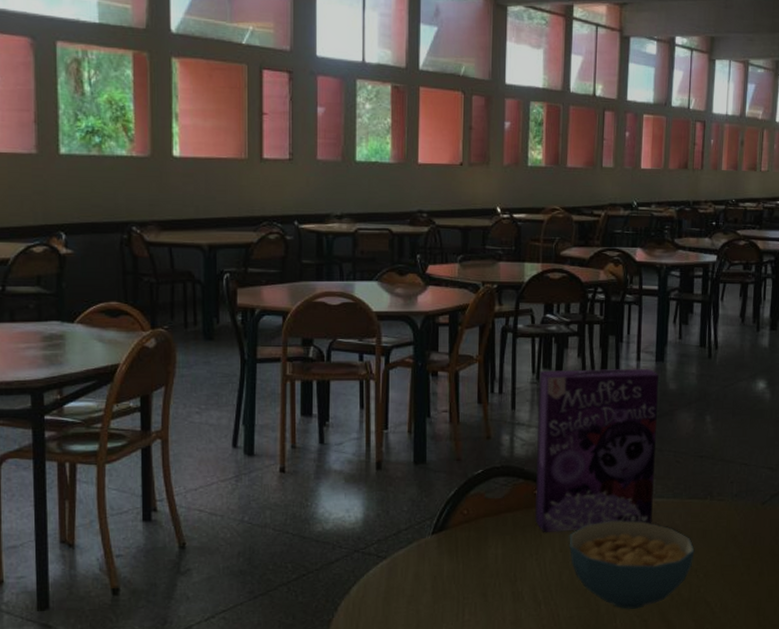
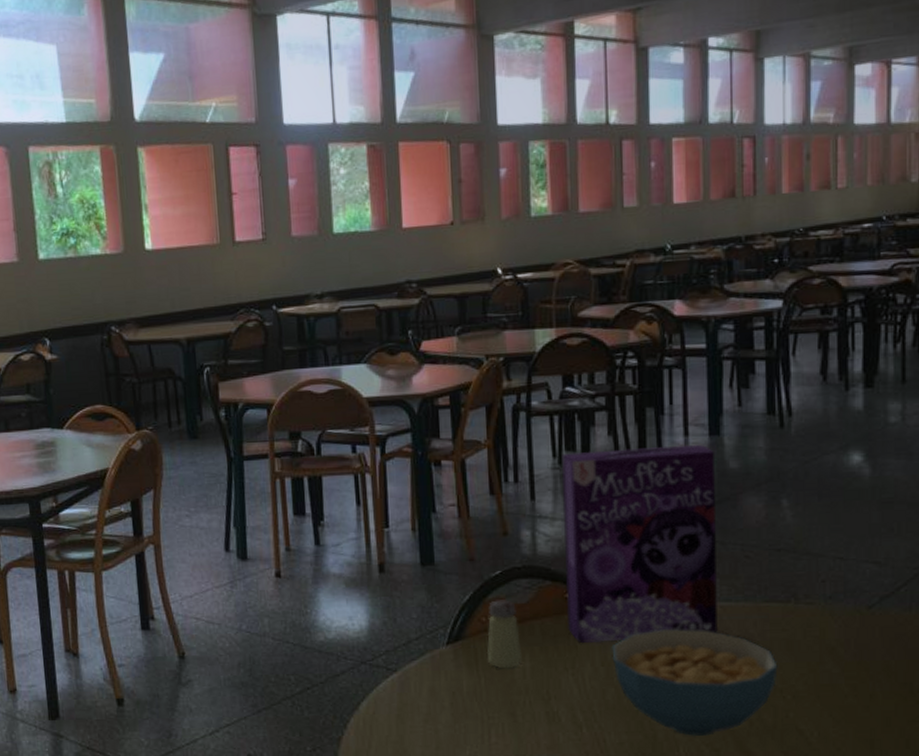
saltshaker: none [466,495,496,555] -> present [486,600,523,669]

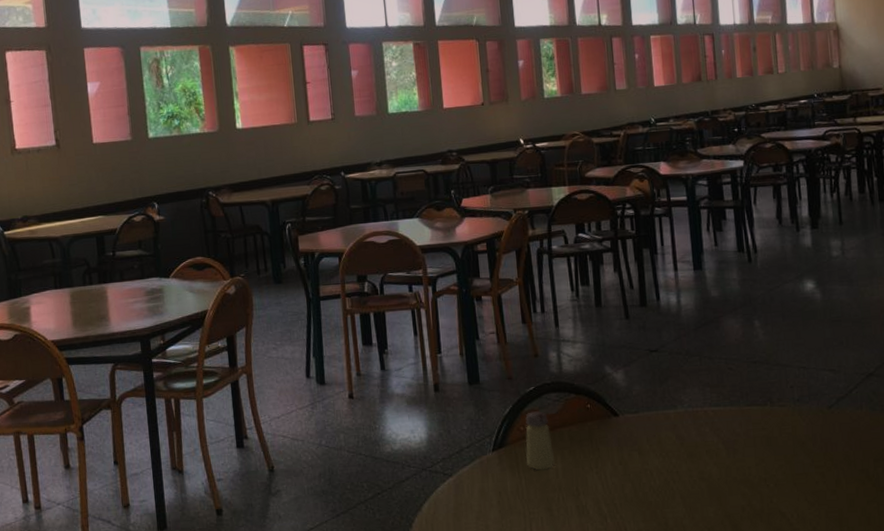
cereal box: present [562,444,719,643] -> none [578,277,711,446]
cereal bowl: present [611,629,778,737] -> none [627,431,761,523]

